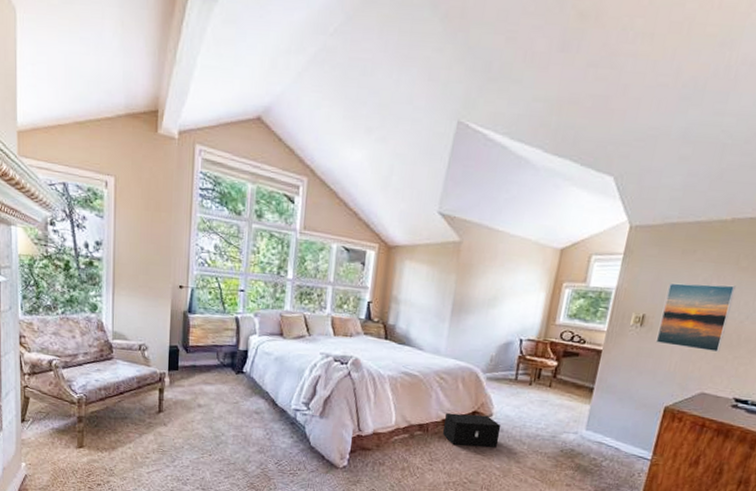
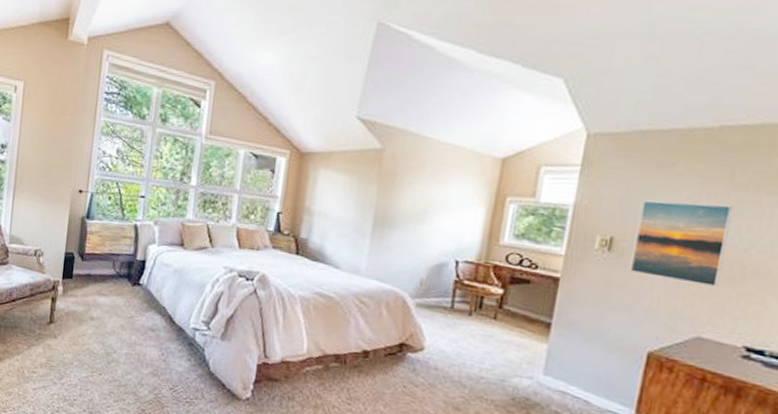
speaker: present [442,412,501,448] -> none [362,342,435,389]

